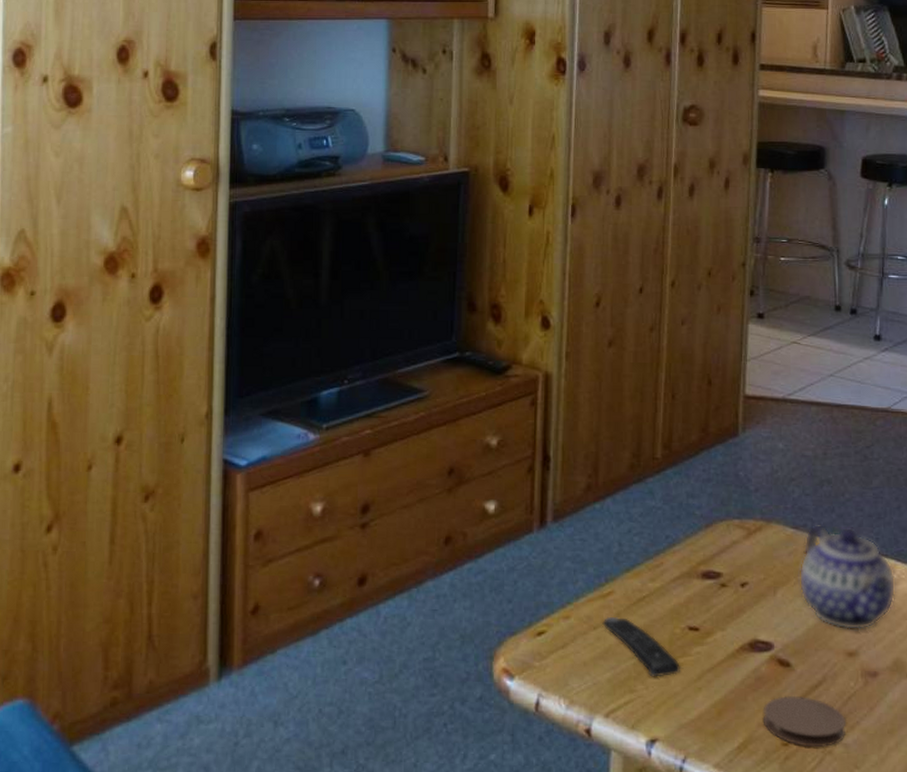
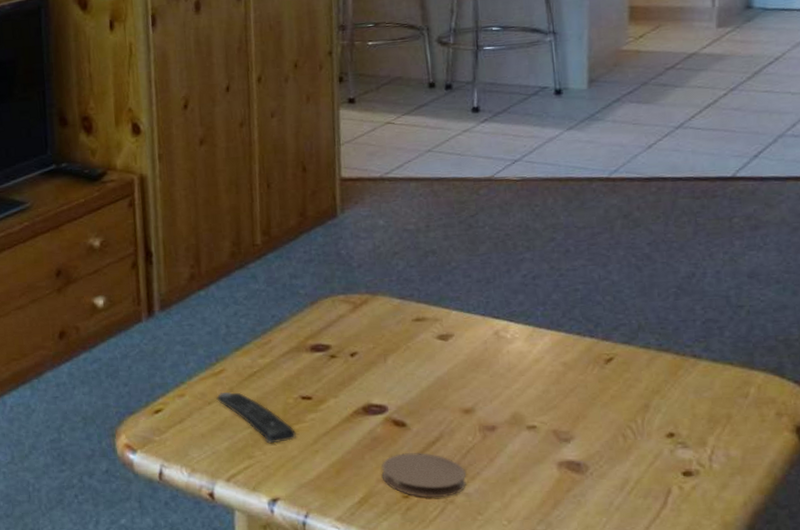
teapot: present [798,524,896,631] -> none [408,292,511,390]

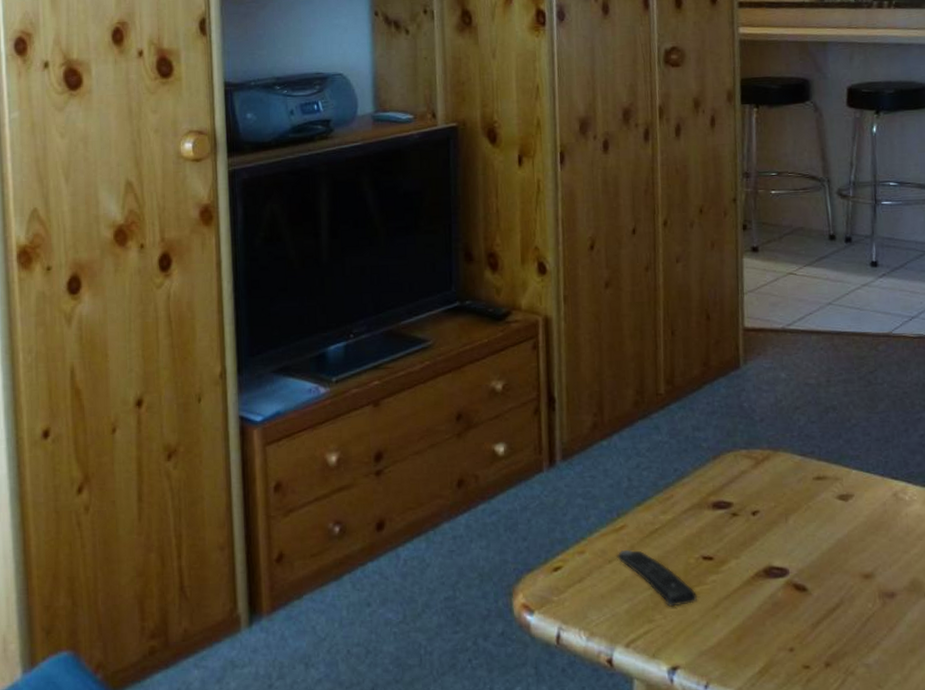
coaster: present [381,452,467,497] -> none [781,619,867,668]

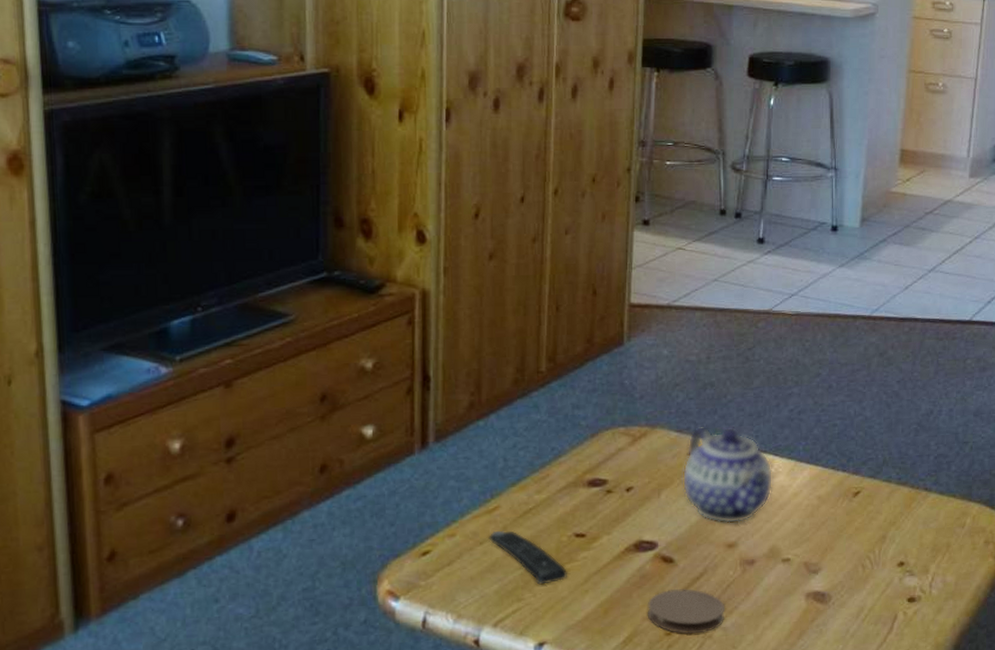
coaster: none [781,619,867,668] -> present [647,588,725,634]
teapot: none [809,450,909,553] -> present [682,426,773,524]

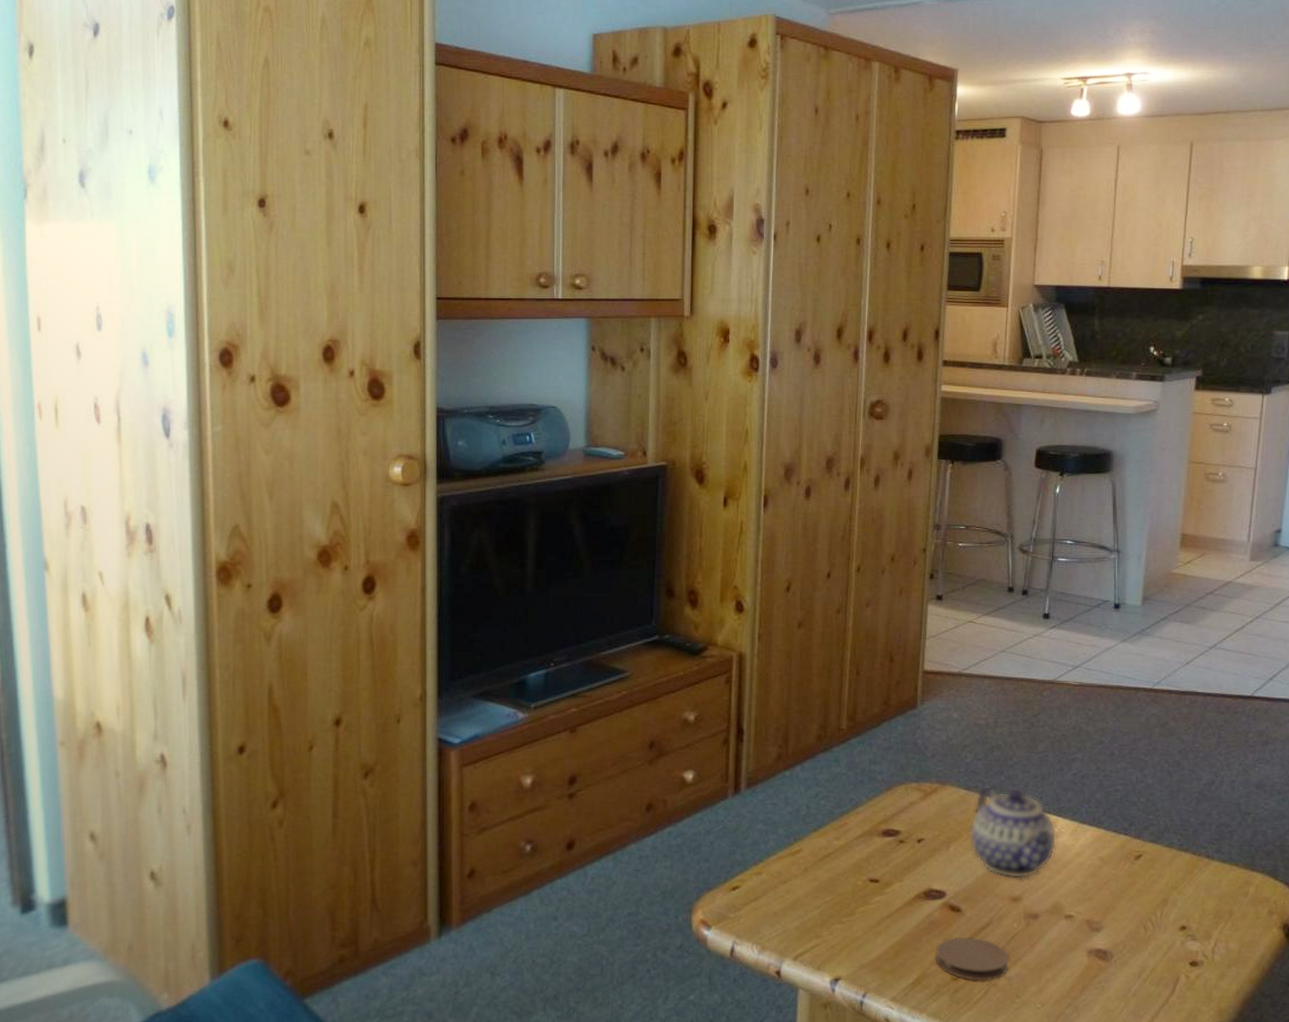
remote control: present [488,531,567,585] -> none [791,872,862,924]

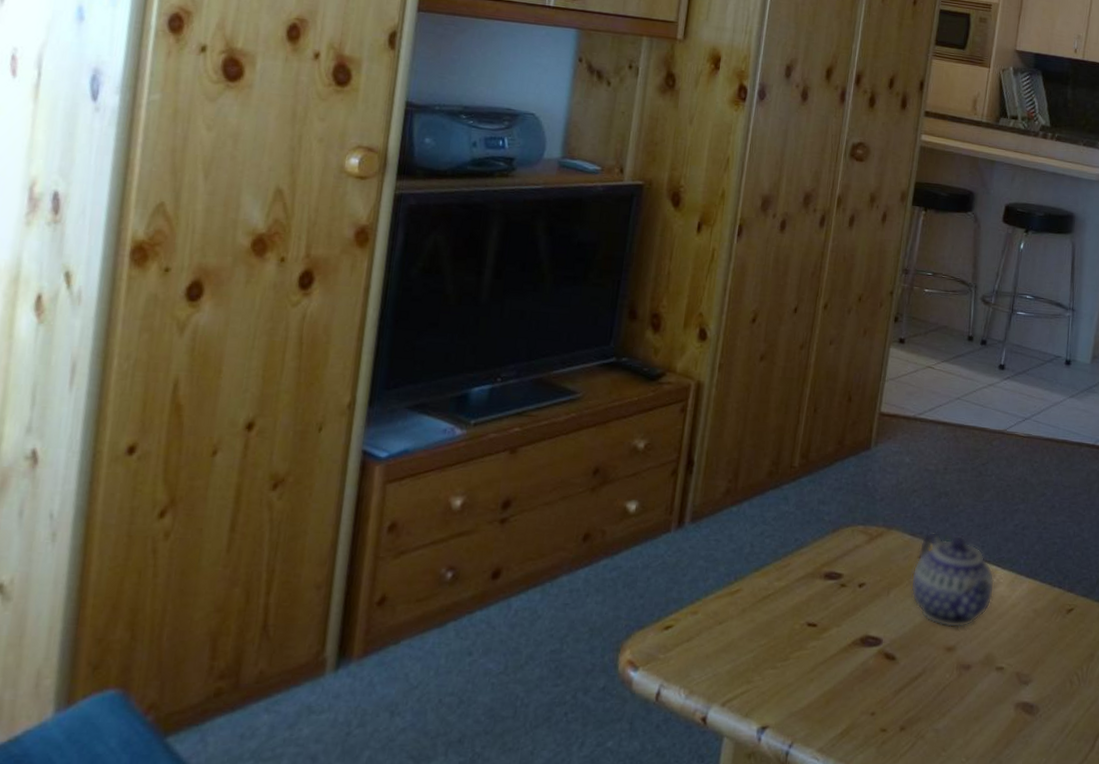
coaster: present [935,936,1010,980] -> none [865,686,939,732]

